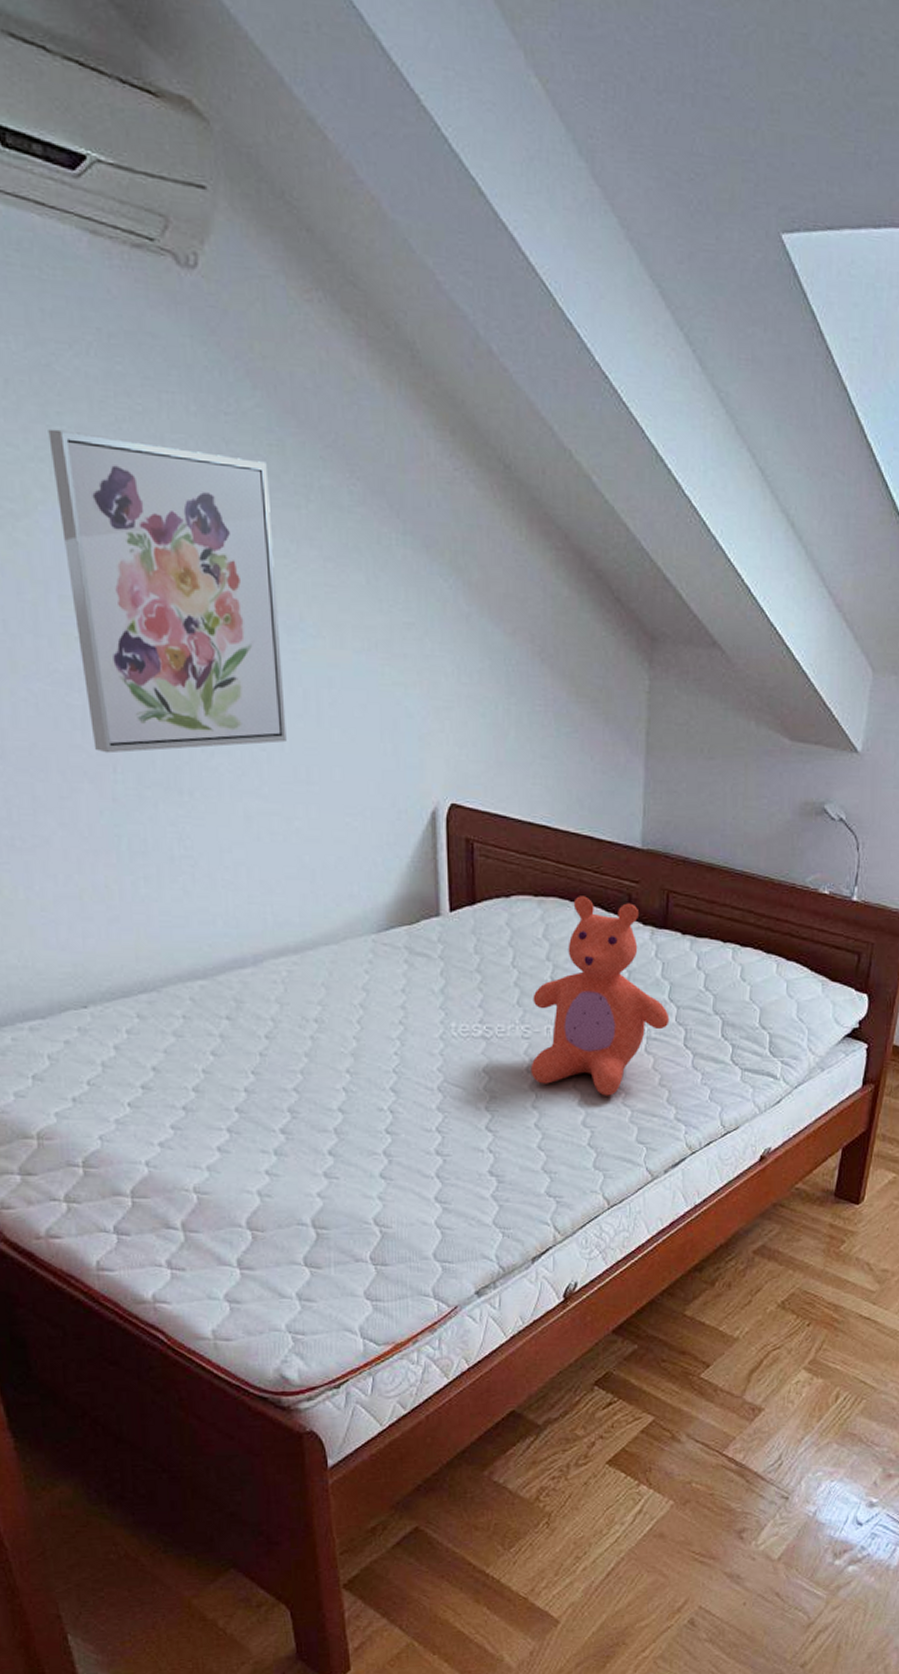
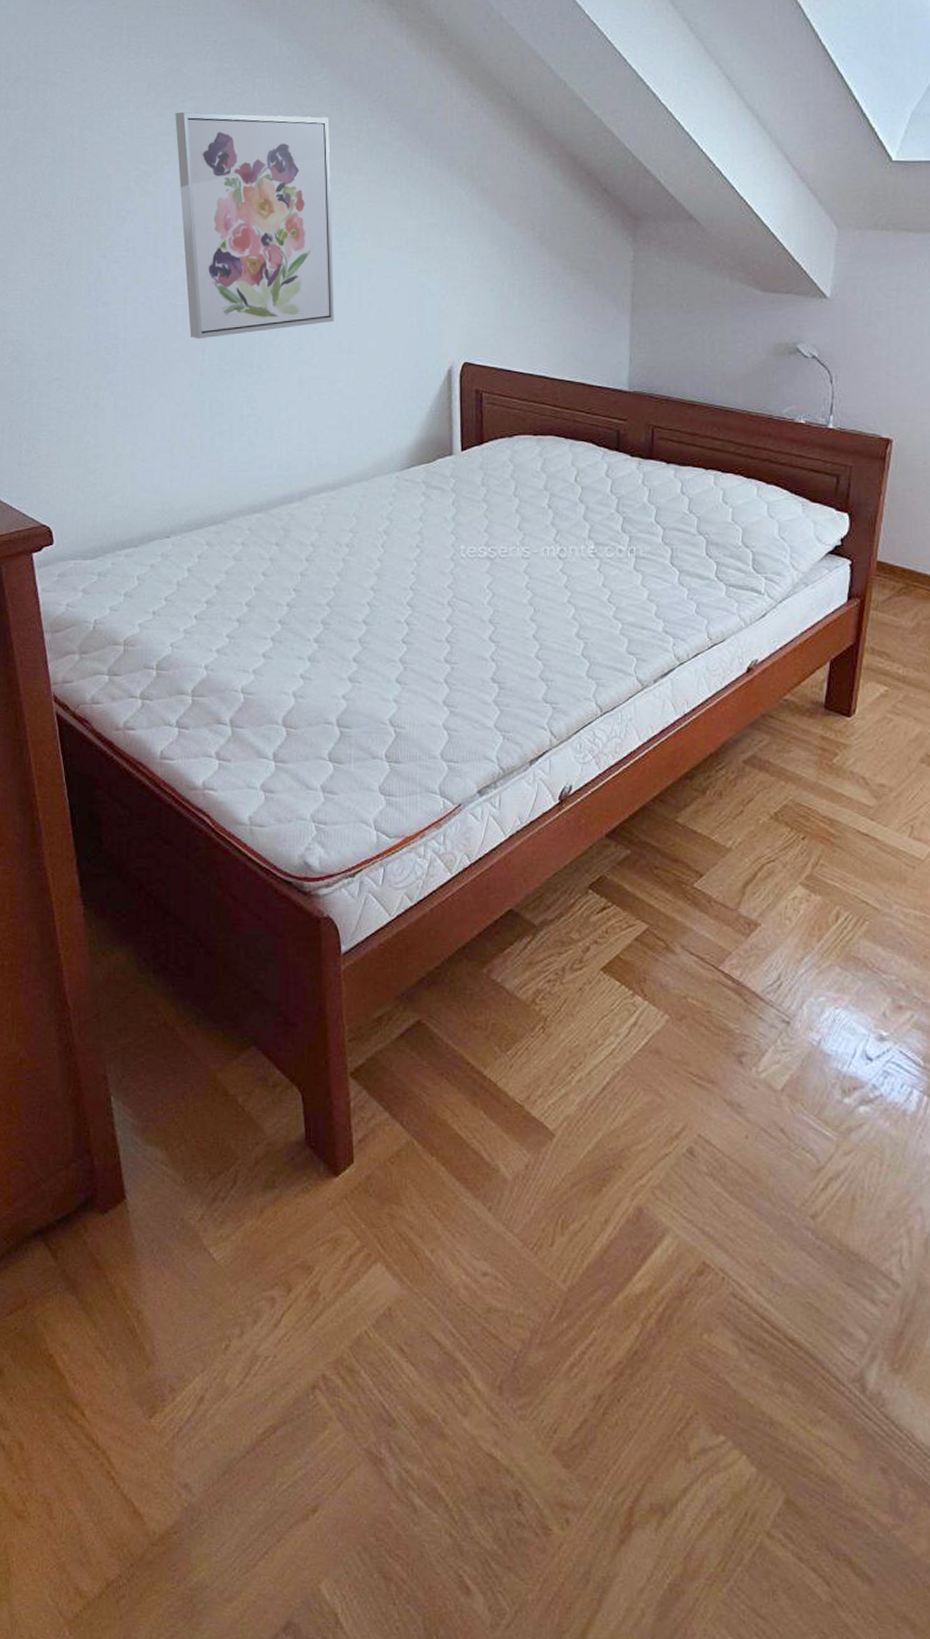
teddy bear: present [530,896,670,1096] -> none [530,433,656,610]

